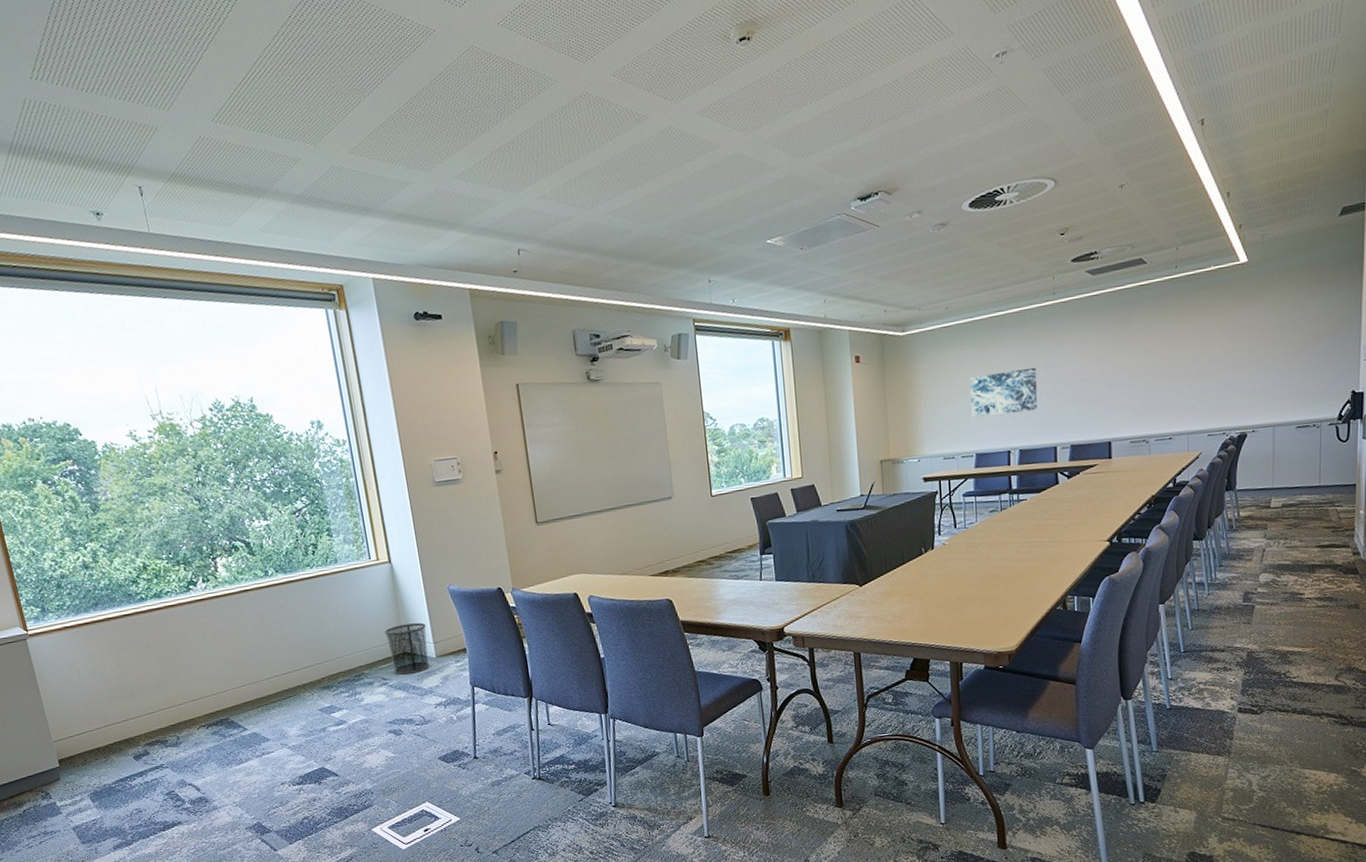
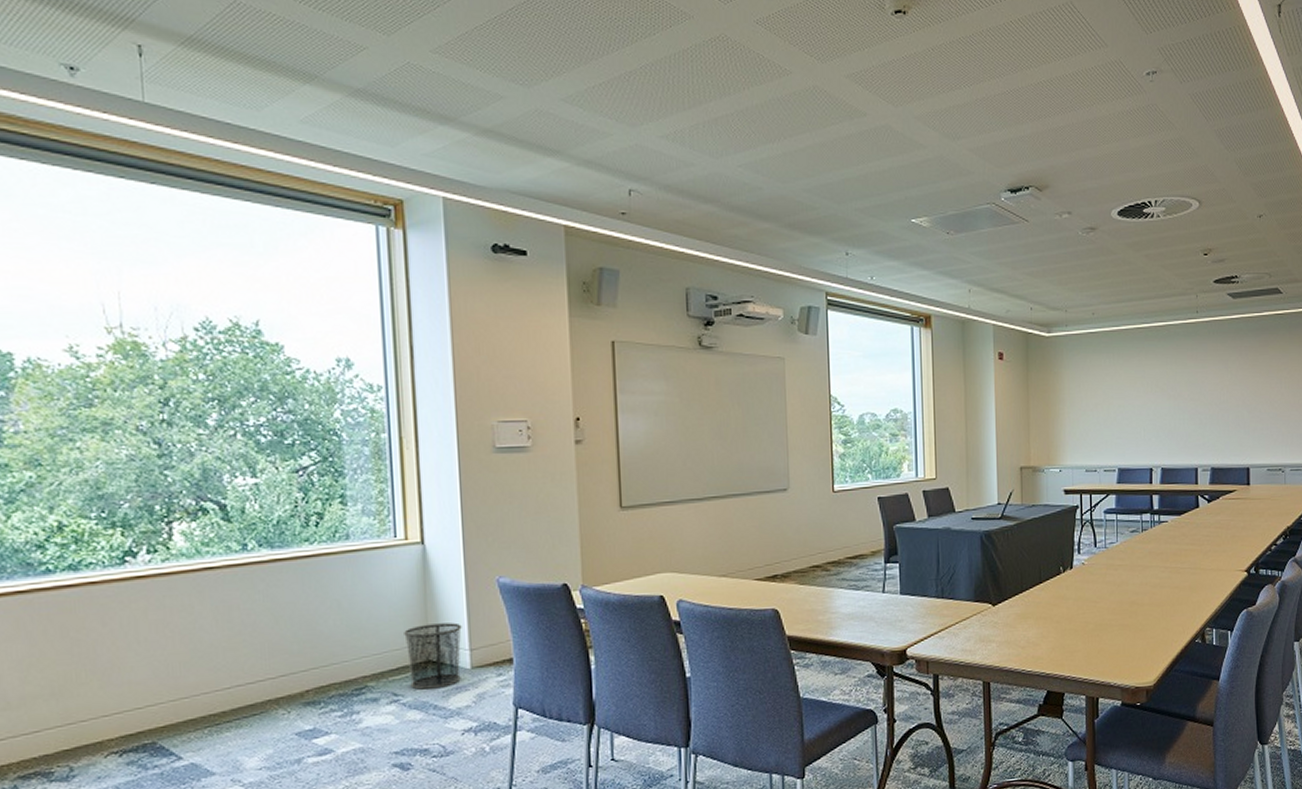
wall art: present [969,367,1038,418] -> none [1113,384,1180,431]

